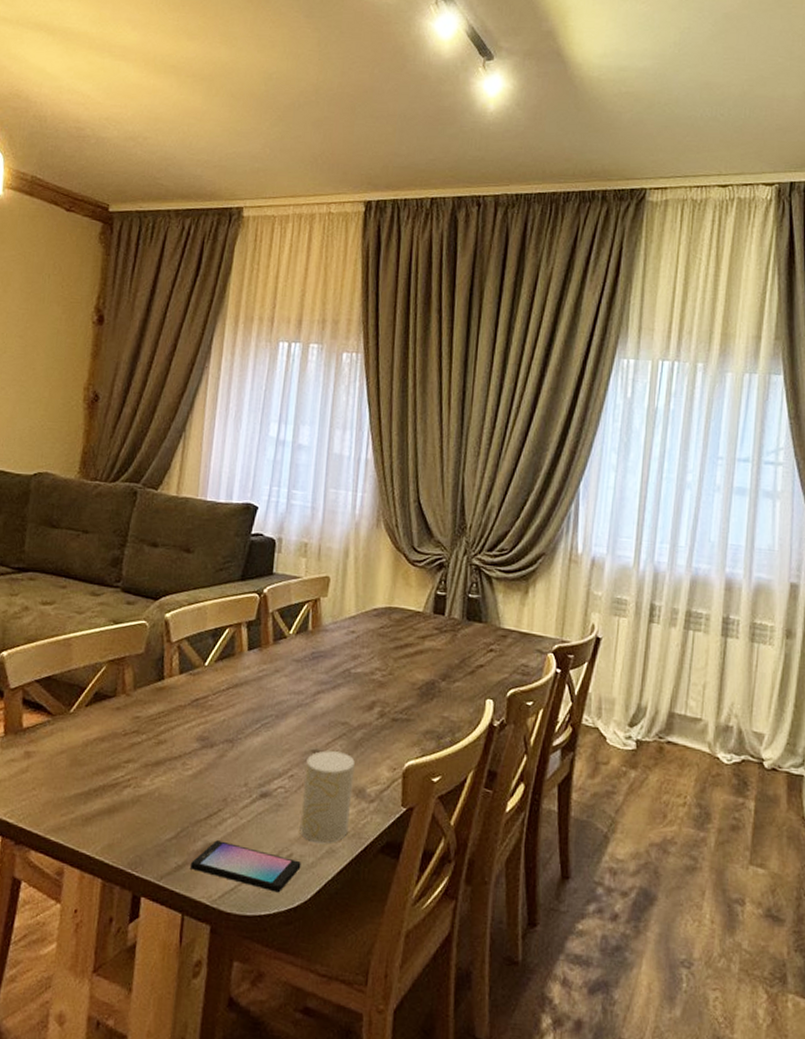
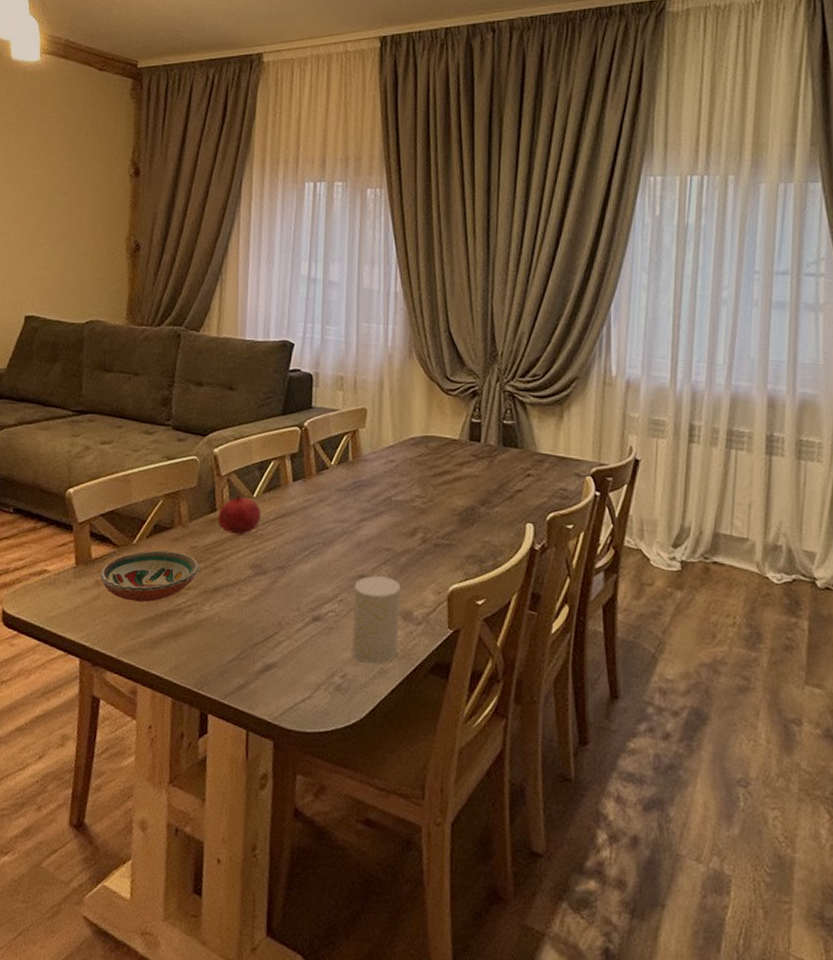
decorative bowl: none [30,720,142,776] -> present [100,550,199,602]
fruit: none [164,660,213,706] -> present [218,492,261,535]
smartphone: present [189,840,301,893] -> none [251,661,355,711]

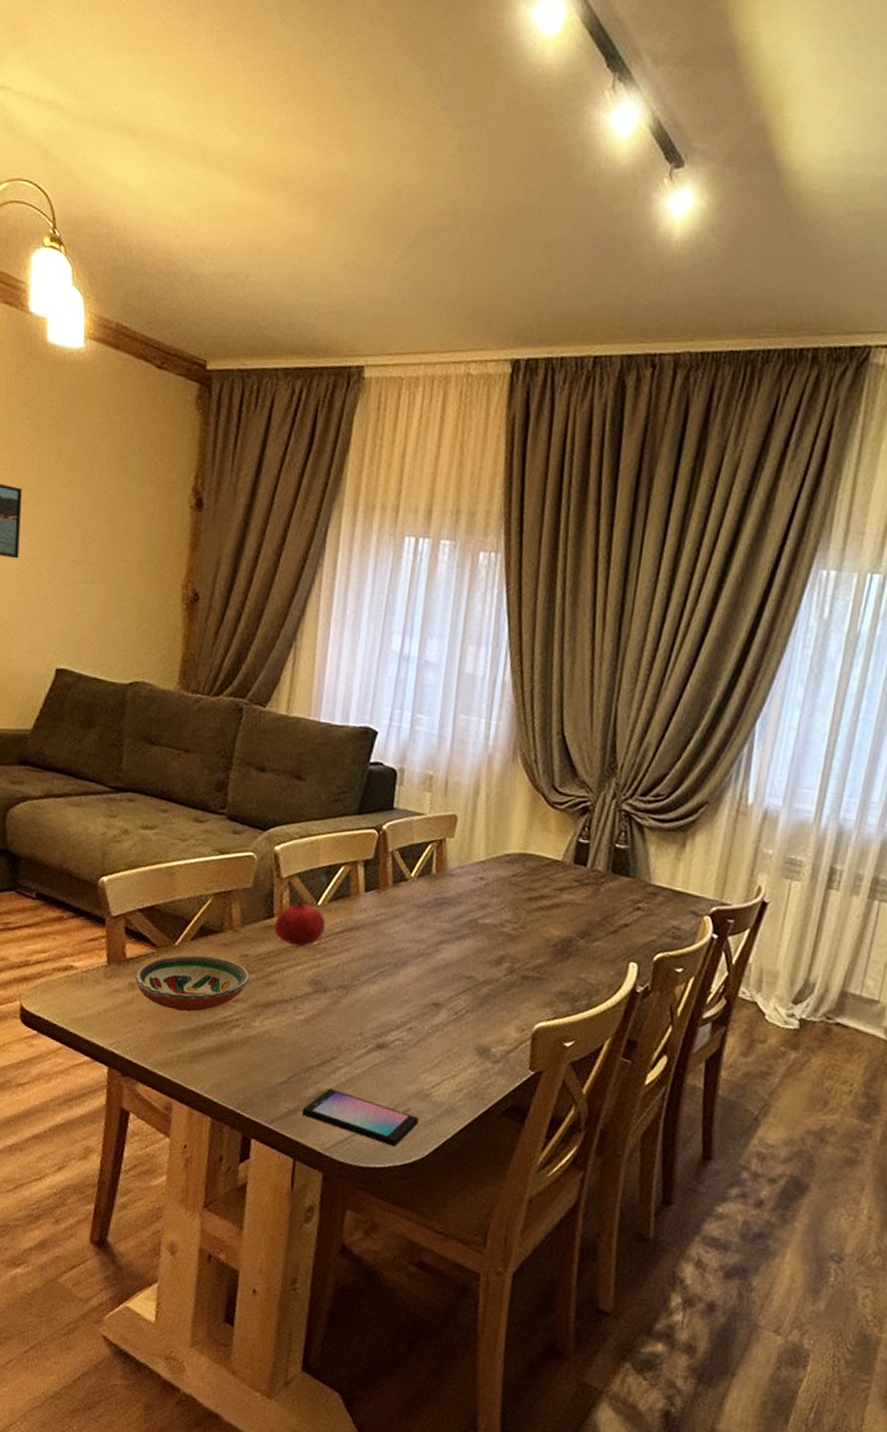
smartphone: none [251,661,355,711] -> present [301,1088,419,1147]
cup: present [351,576,400,664] -> none [418,1005,480,1101]

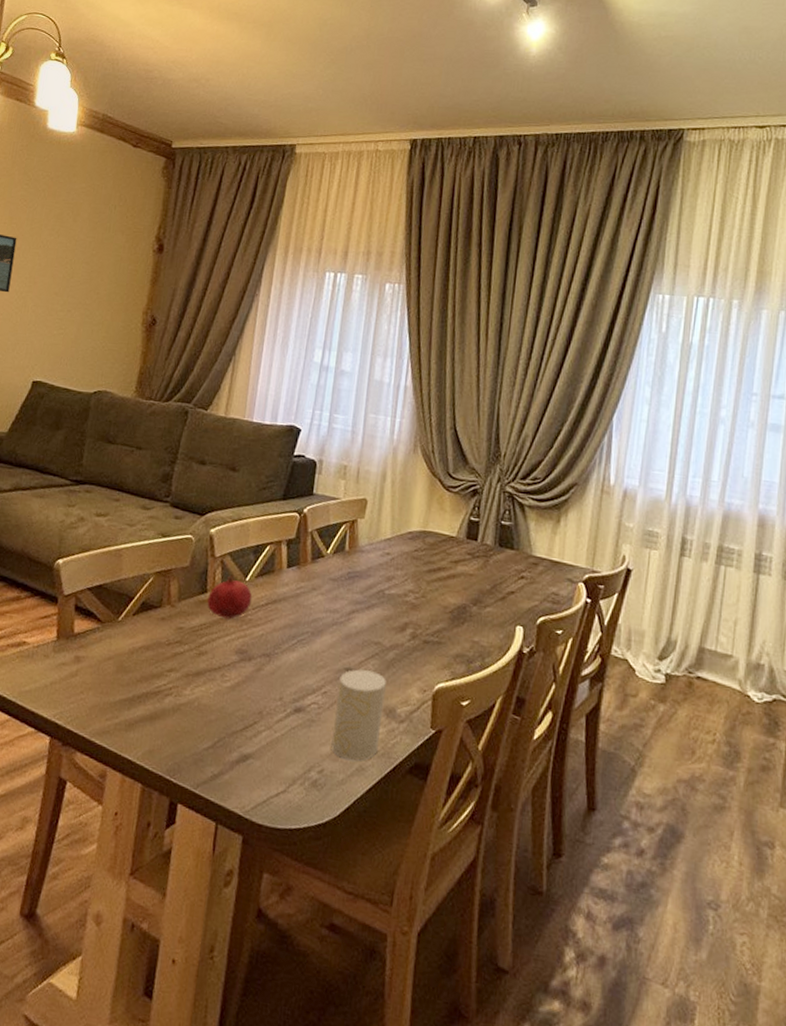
decorative bowl: present [135,954,251,1012] -> none [80,628,184,682]
smartphone: present [301,1088,419,1147] -> none [225,752,332,808]
cup: none [418,1005,480,1101] -> present [331,669,386,761]

